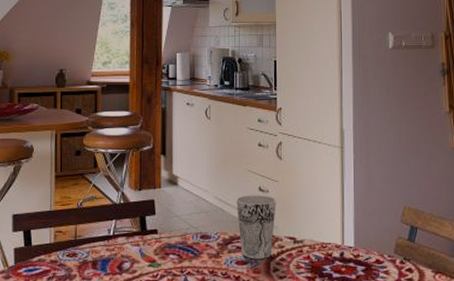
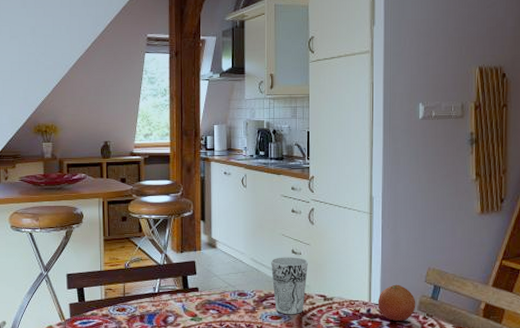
fruit: none [351,225,392,266] -> present [377,284,416,321]

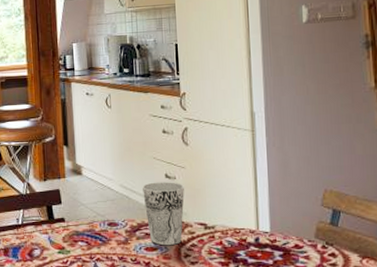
fruit: present [377,284,416,321] -> none [266,209,313,251]

